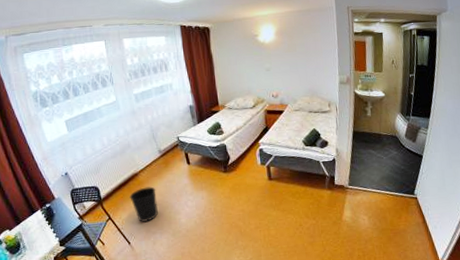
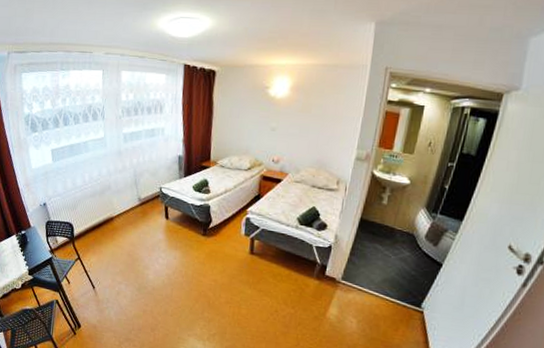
wastebasket: present [129,186,158,222] -> none [101,233,129,270]

